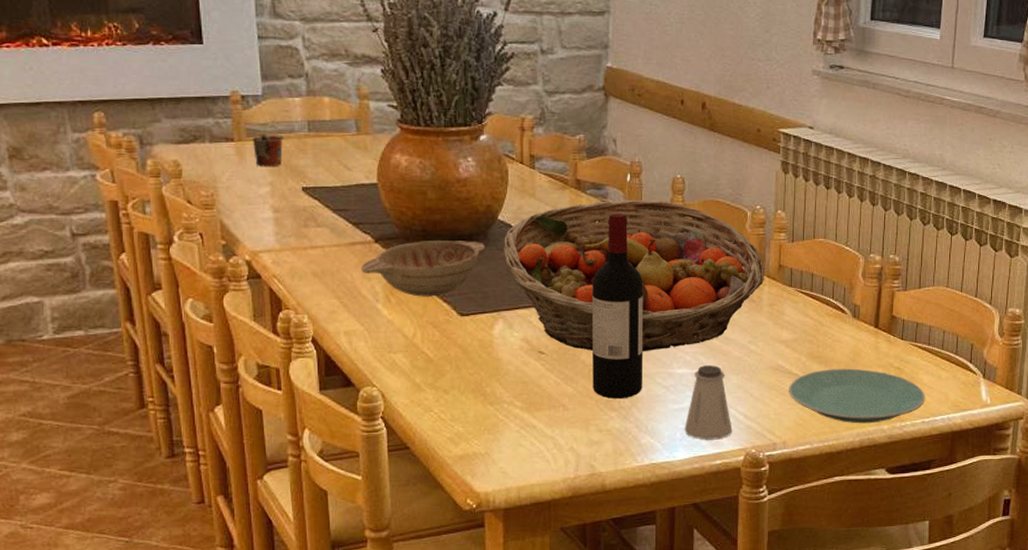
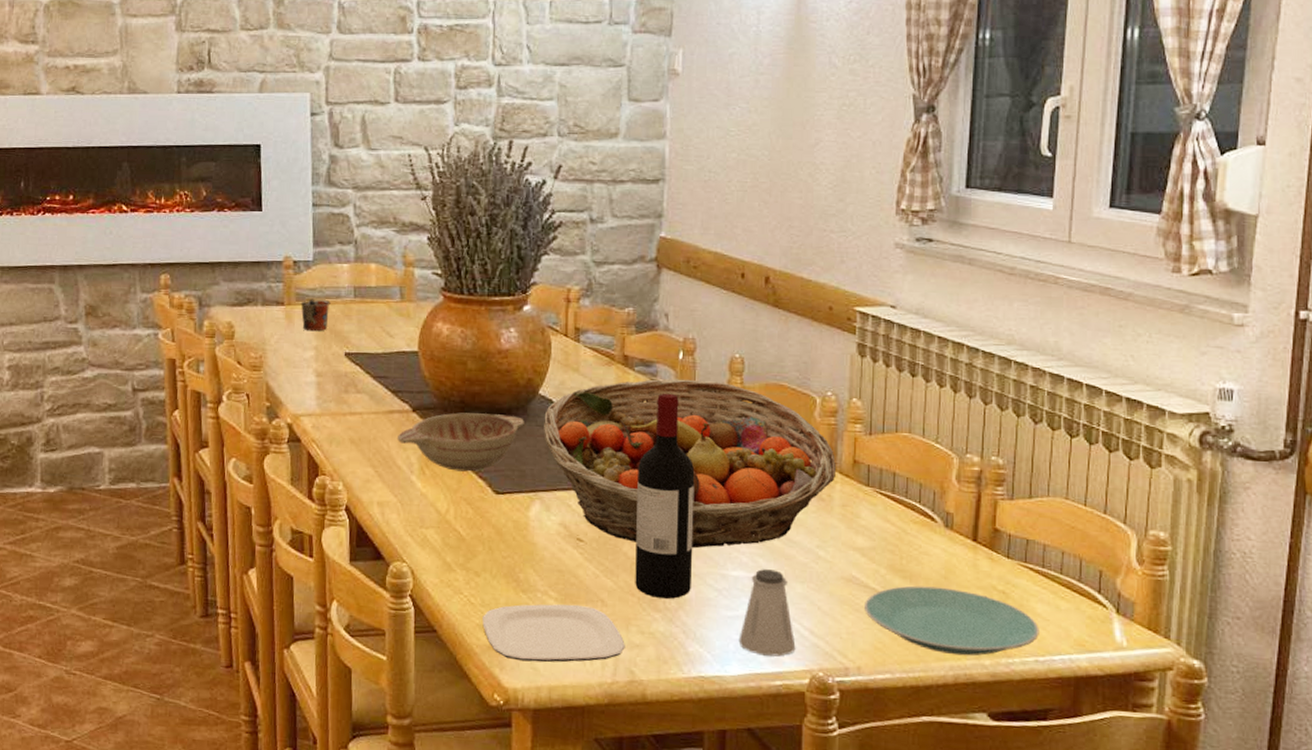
plate: none [453,411,586,467] -> present [482,604,625,663]

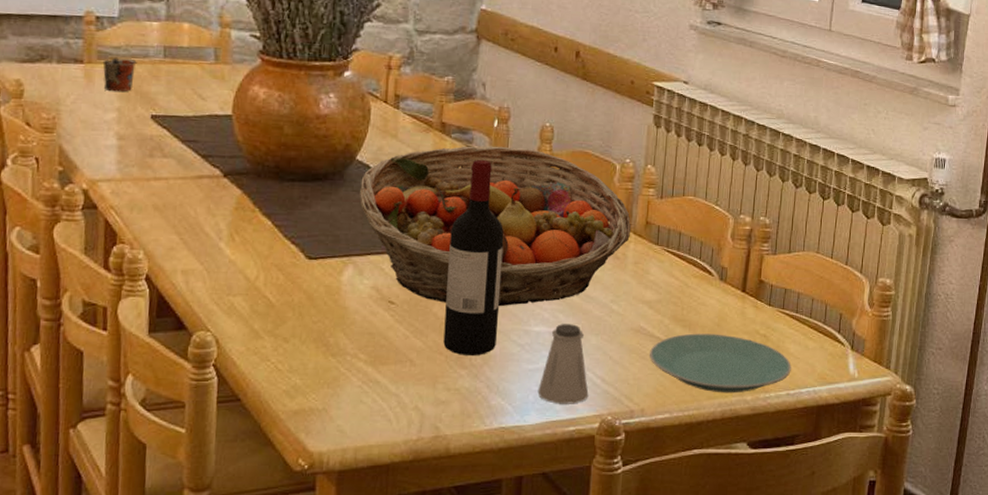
decorative bowl: present [396,412,524,472] -> none [205,178,340,238]
plate: present [482,604,625,663] -> none [289,365,432,424]

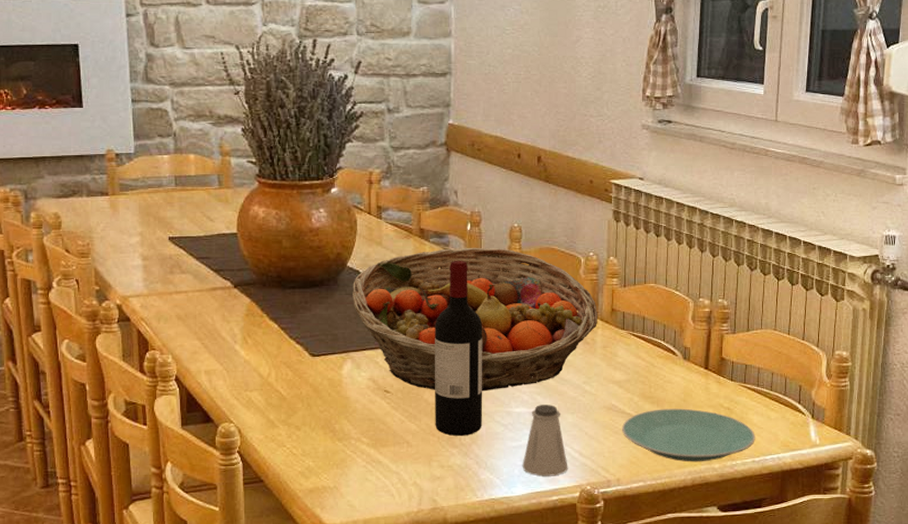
mug: present [102,57,137,92] -> none [124,188,153,219]

